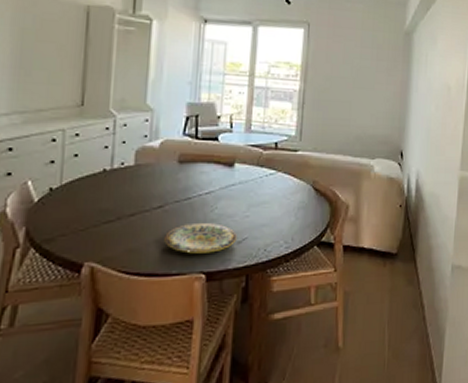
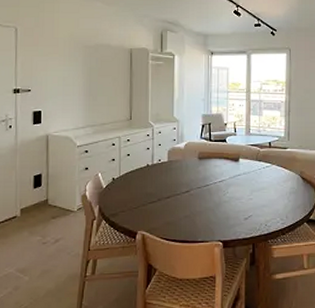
plate: present [164,223,237,254] -> none [192,204,244,227]

